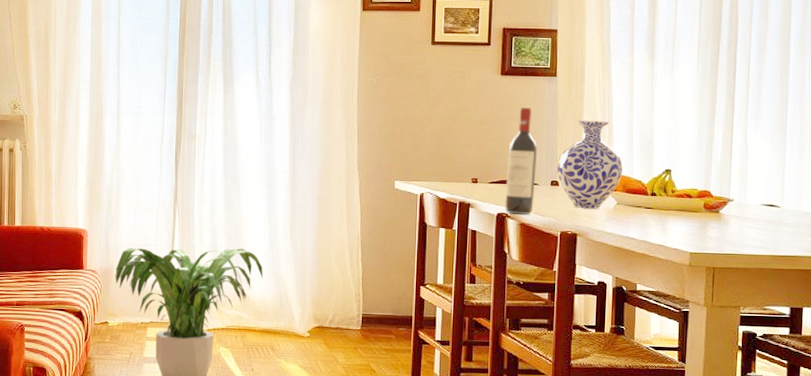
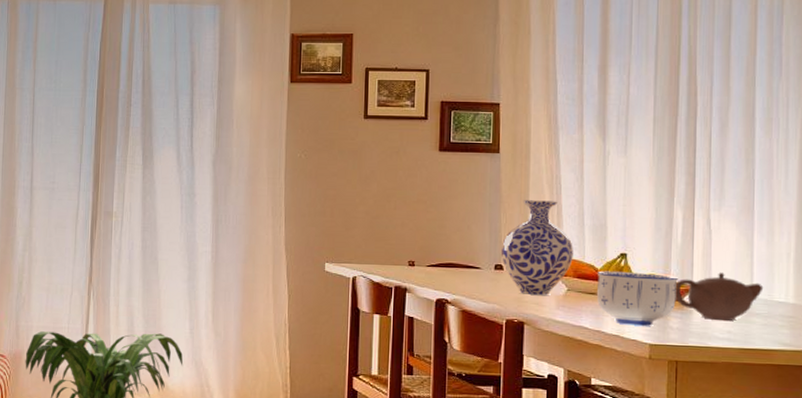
wine bottle: present [505,108,537,215] -> none [445,186,479,301]
bowl: none [643,185,717,236] -> present [596,271,678,326]
teapot: none [713,186,793,230] -> present [675,272,764,321]

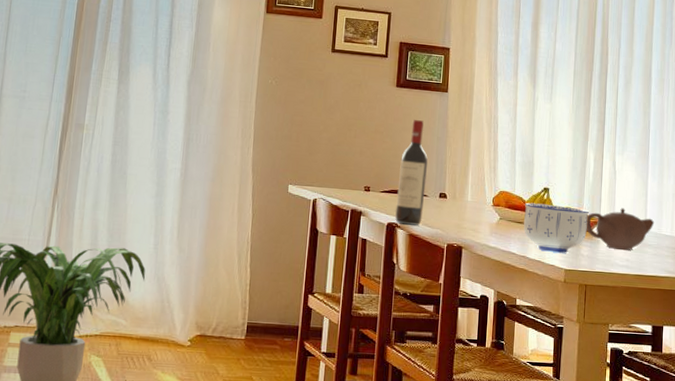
wine bottle: none [445,186,479,301] -> present [395,120,428,226]
vase: present [500,200,573,295] -> none [445,136,506,223]

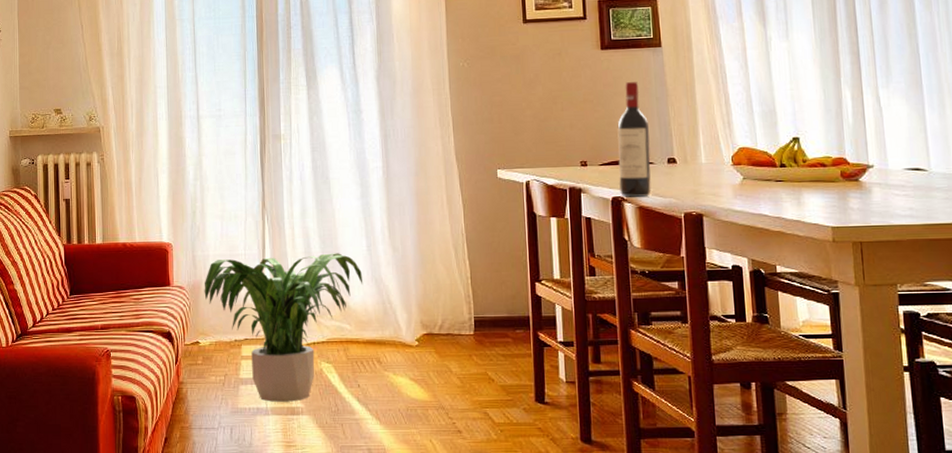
bowl: present [523,202,589,253] -> none [771,155,854,209]
teapot: present [586,208,655,250] -> none [851,149,941,197]

